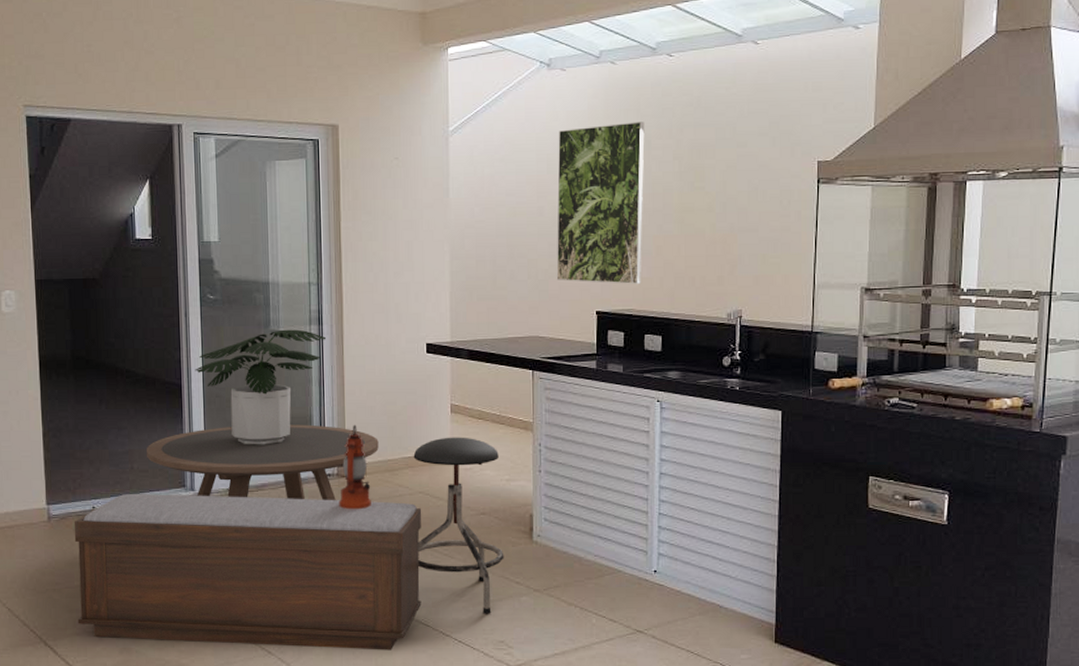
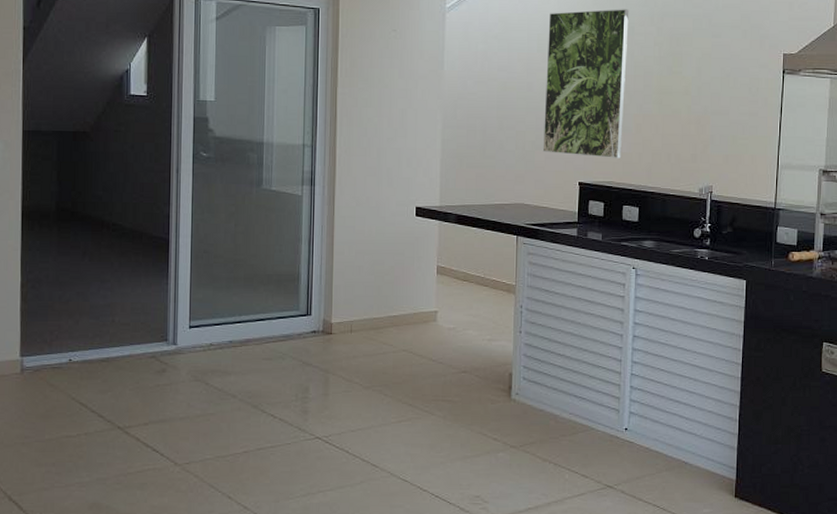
bench: present [74,494,422,650] -> none [46,347,405,505]
coffee table: present [147,424,379,501] -> none [129,282,365,358]
potted plant: present [195,329,327,445] -> none [184,189,318,301]
lantern: present [339,424,371,510] -> none [322,282,355,367]
stool: present [413,437,504,614] -> none [398,297,483,470]

